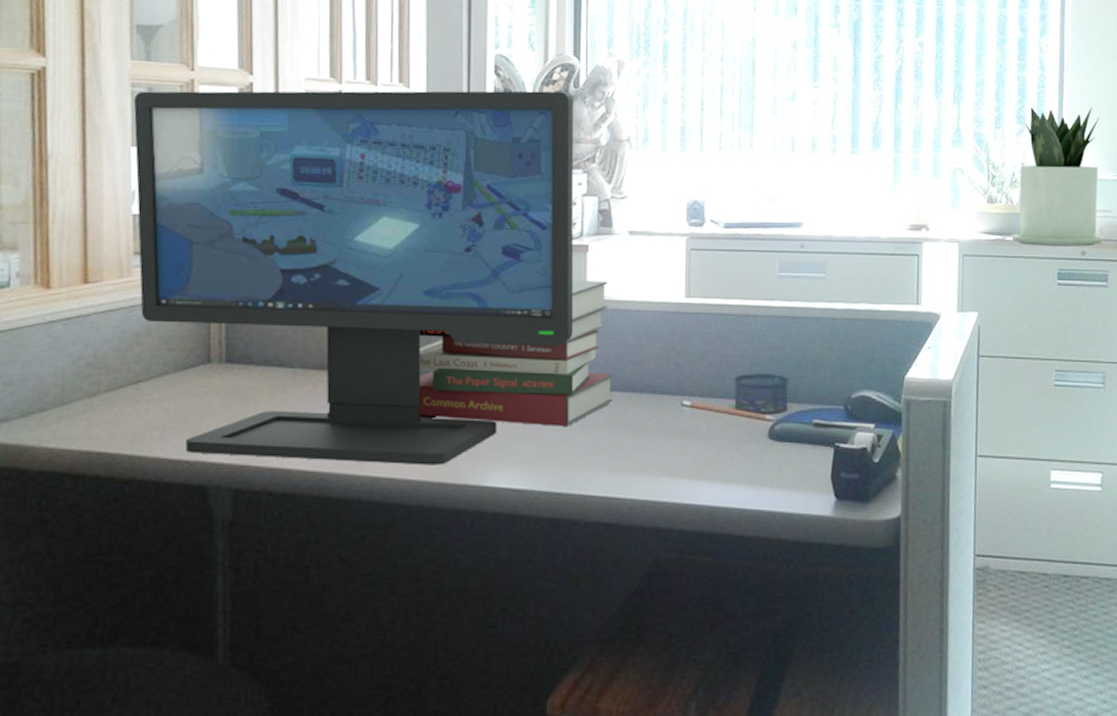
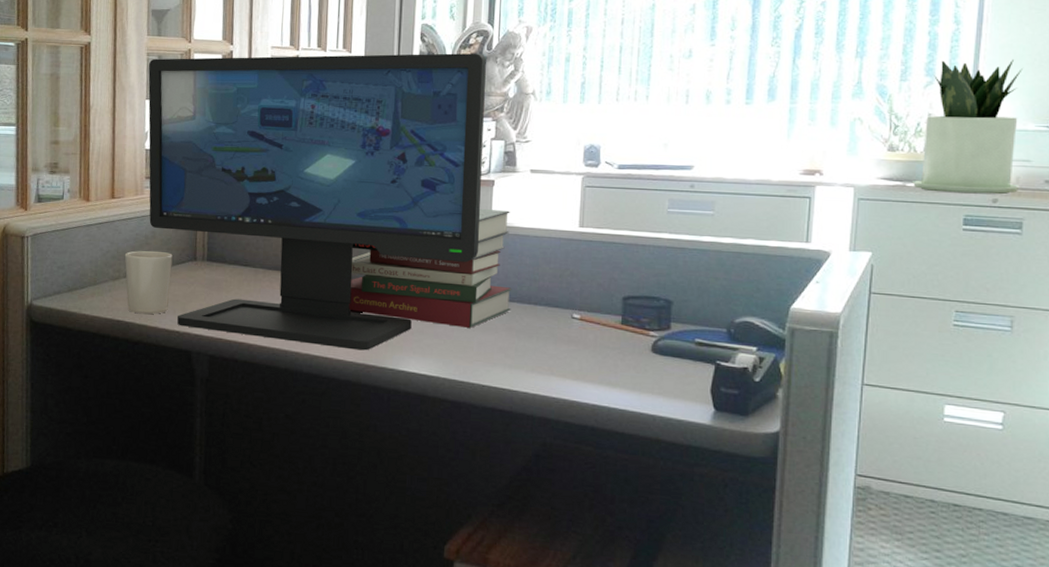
mug: none [105,353,177,441] -> present [124,250,173,314]

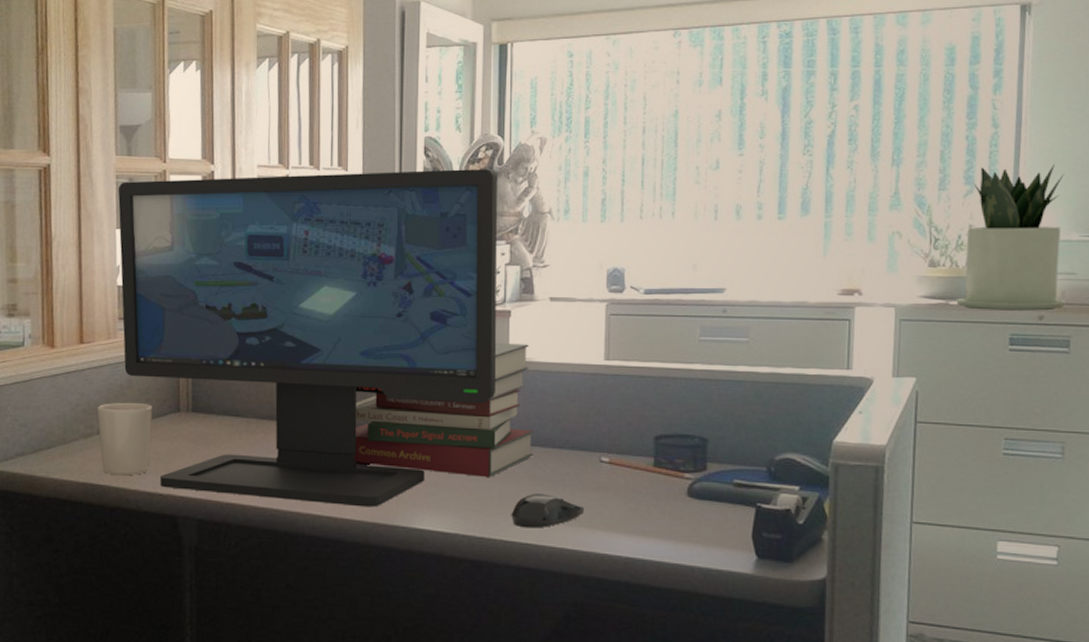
computer mouse: none [488,344,556,375] -> present [511,493,585,529]

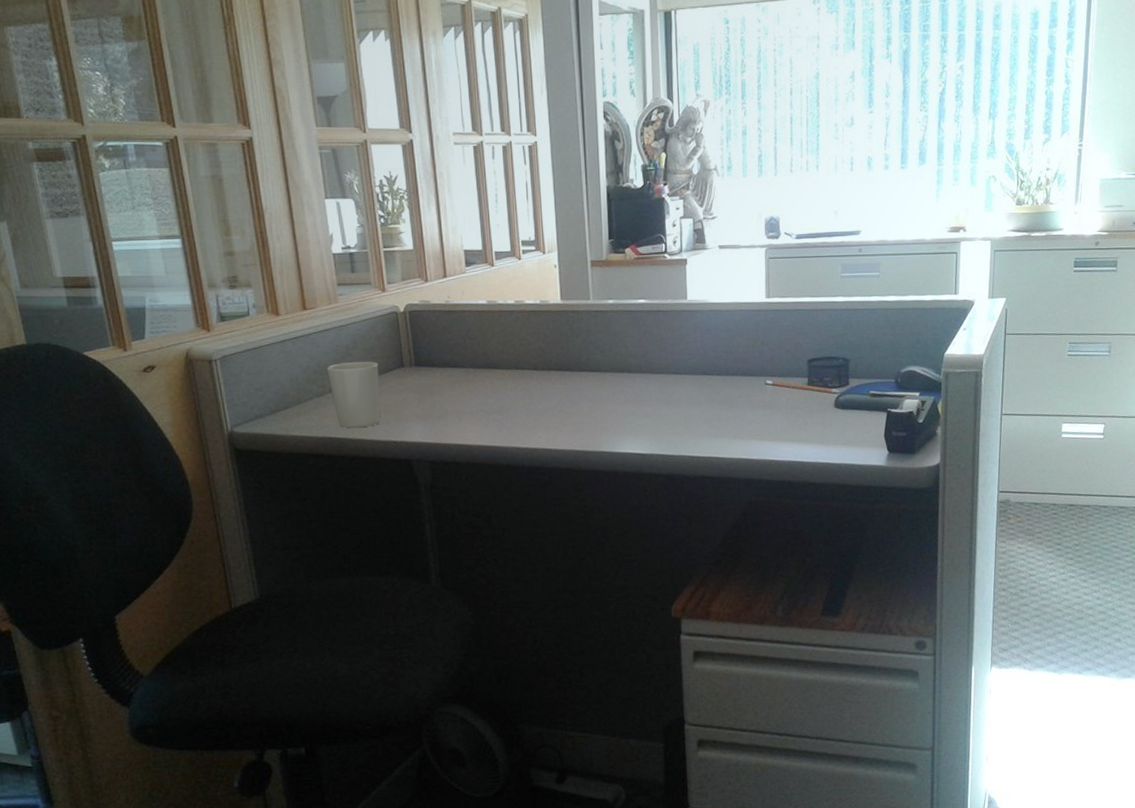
computer monitor: present [117,169,497,507] -> none [322,131,679,438]
books: present [354,342,534,477] -> none [558,287,712,405]
computer mouse: present [511,493,585,529] -> none [696,415,755,444]
planter: present [954,164,1067,311] -> none [1035,114,1117,240]

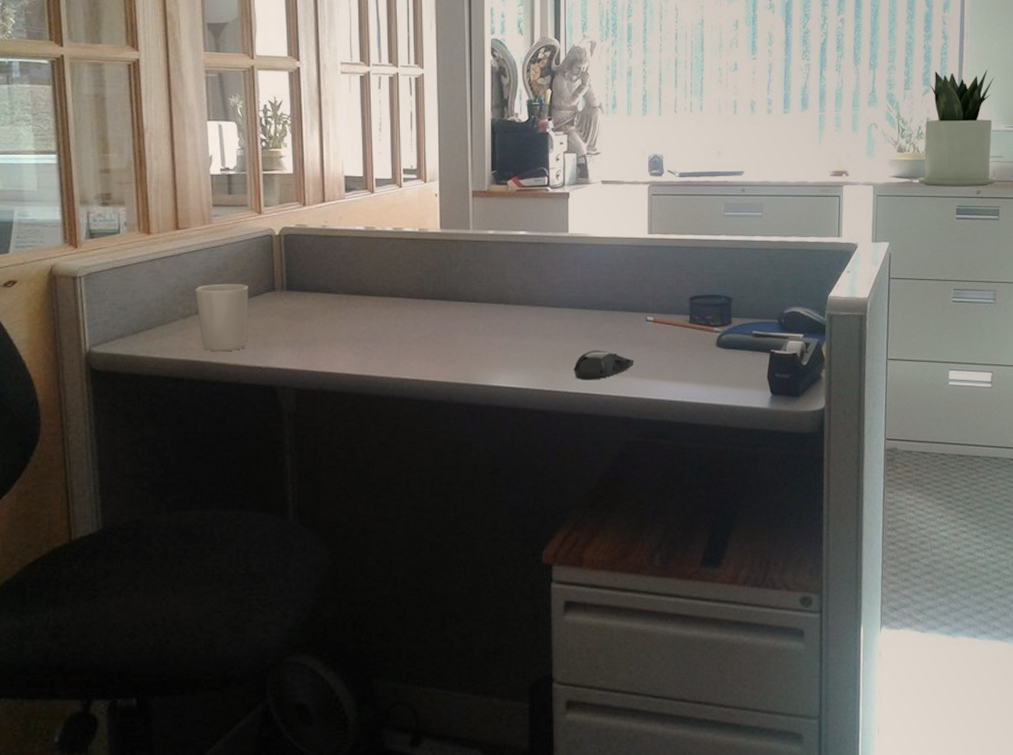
computer mouse: none [696,415,755,444] -> present [573,350,635,380]
planter: none [1035,114,1117,240] -> present [916,69,997,187]

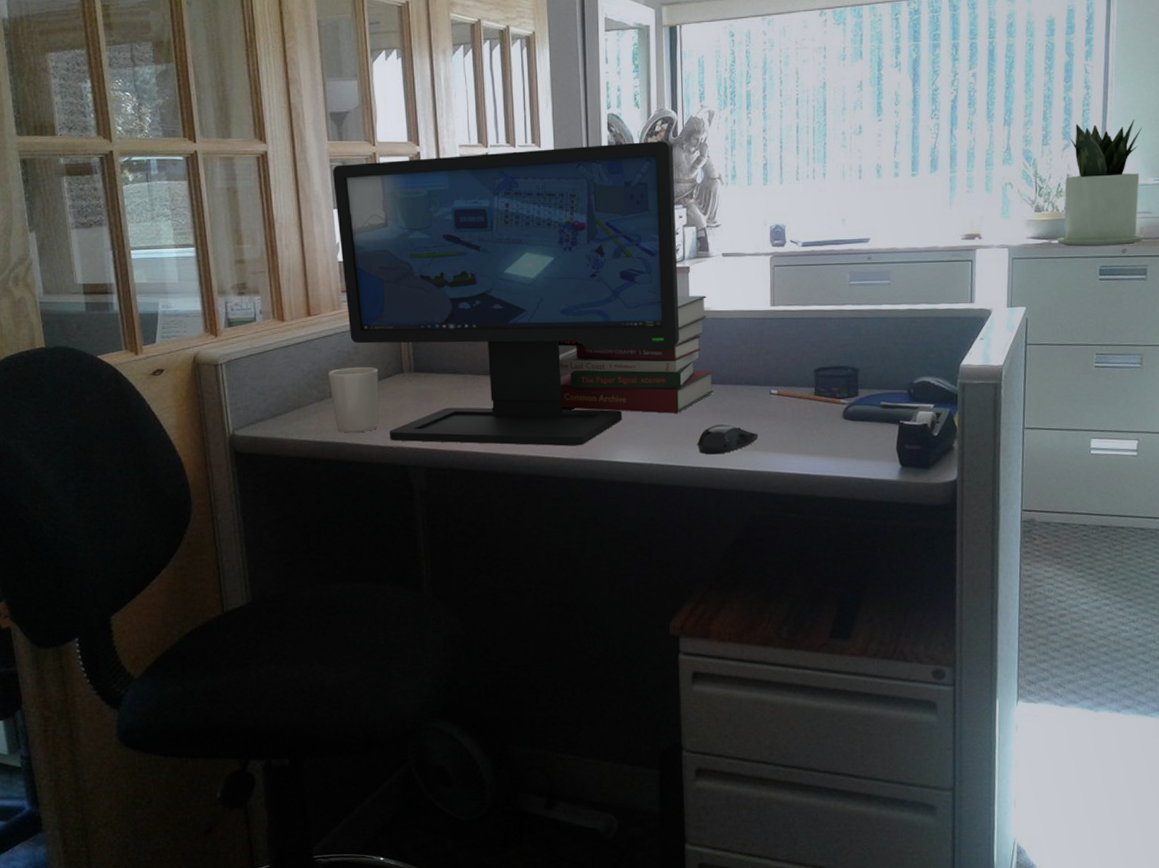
computer monitor: none [207,68,559,370] -> present [332,141,680,446]
books: none [436,220,591,338] -> present [558,295,714,413]

